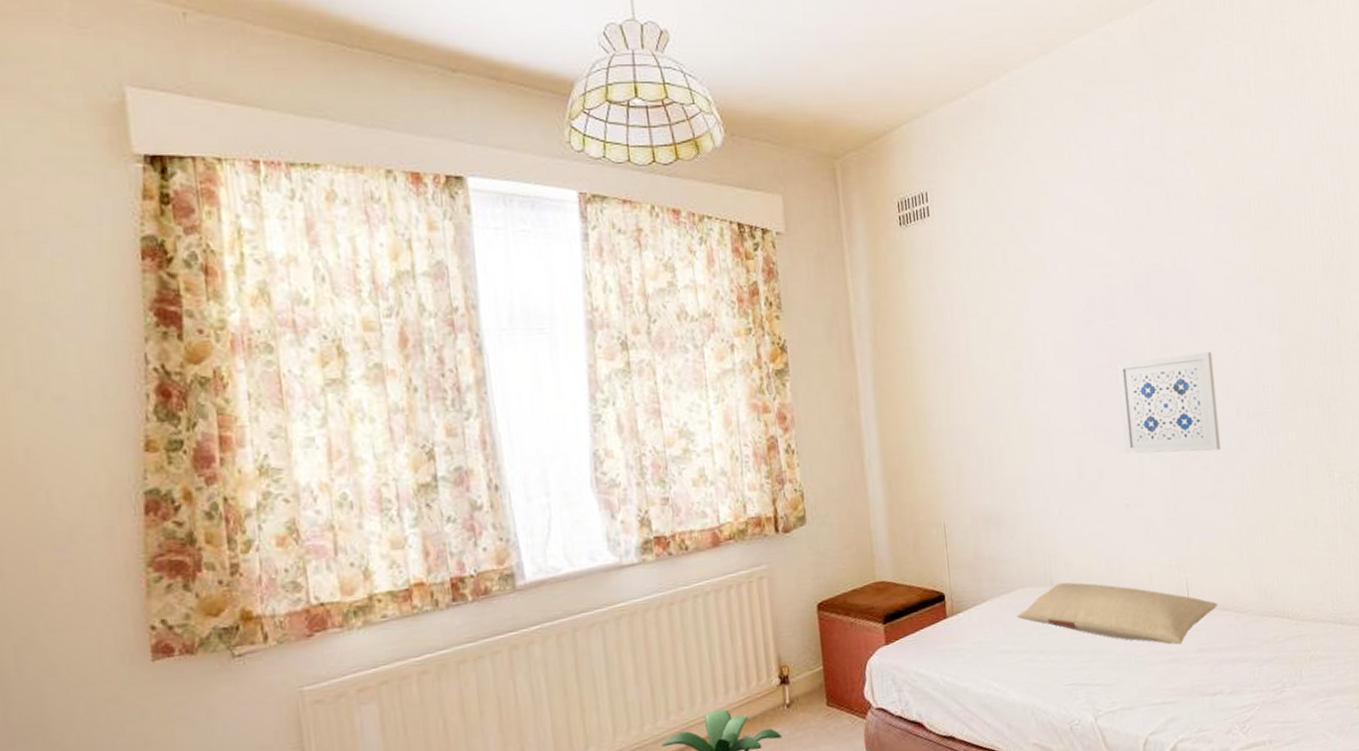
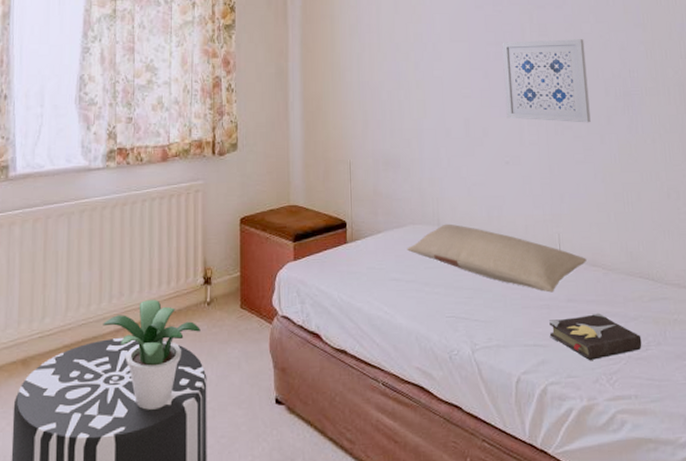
hardback book: none [1178,659,1277,711] -> present [549,312,642,360]

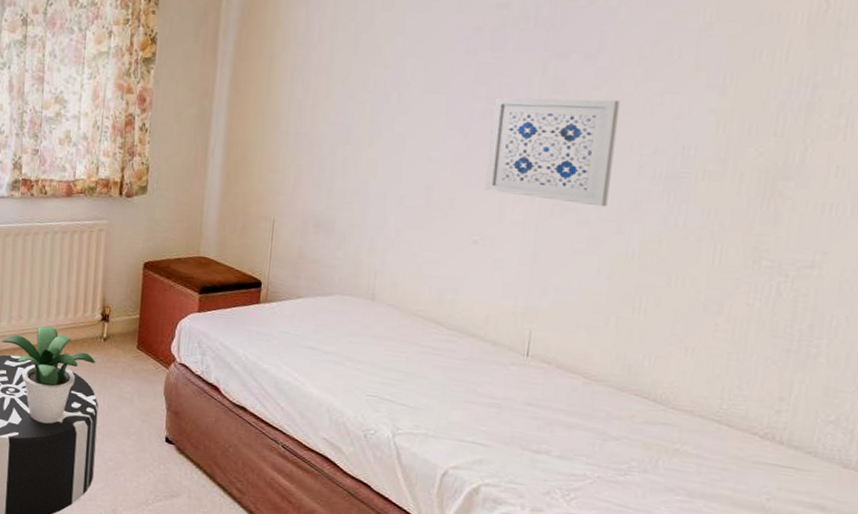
pillow: present [406,223,587,293] -> none [329,299,563,392]
hardback book: present [549,312,642,360] -> none [494,421,621,473]

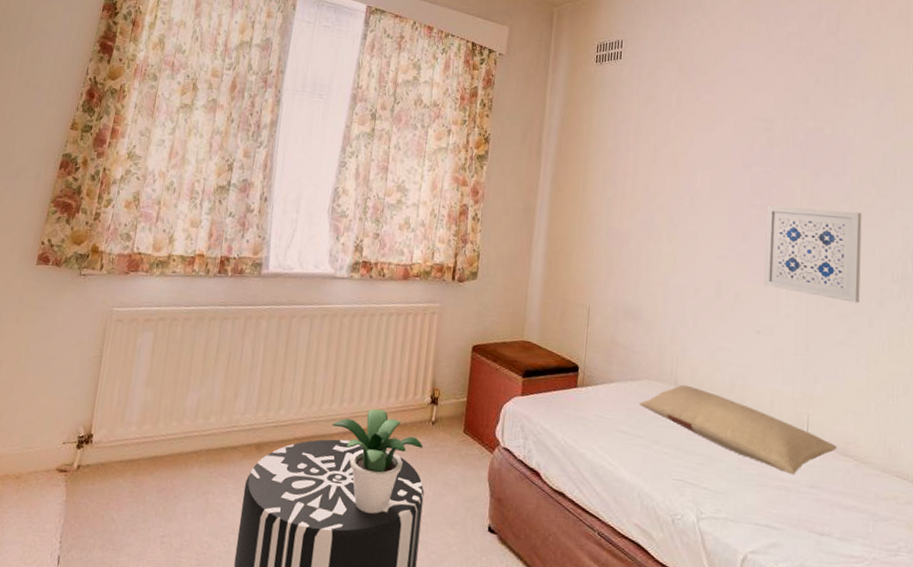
pillow: none [329,299,563,392] -> present [638,384,837,475]

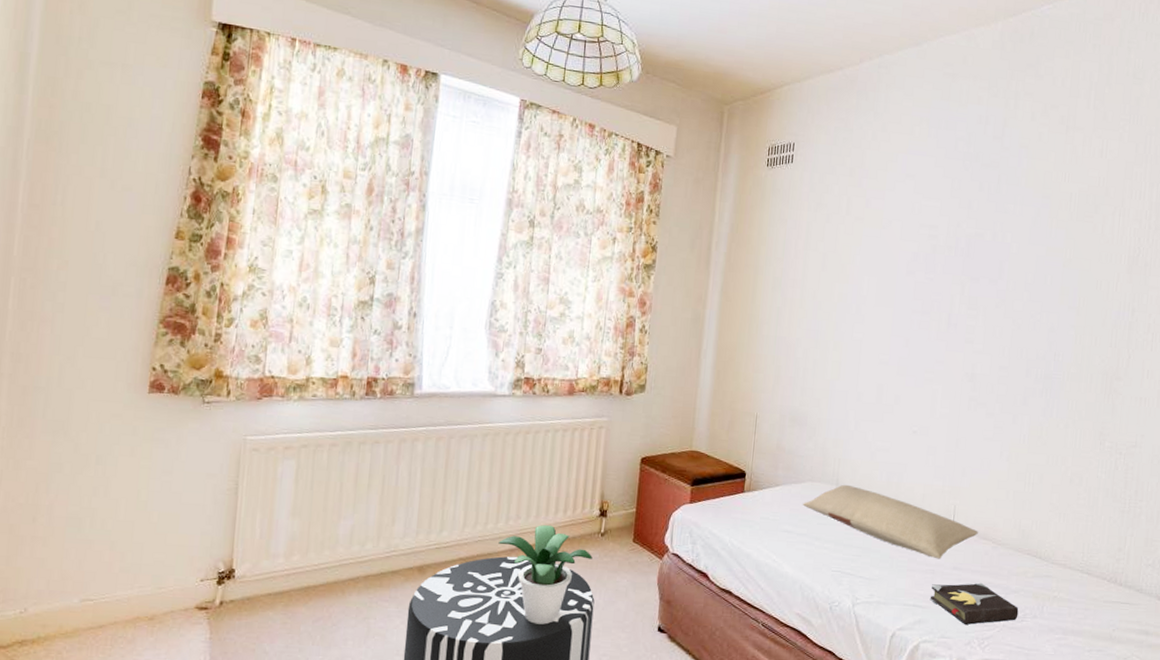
wall art: present [763,205,862,303] -> none [921,311,1014,402]
hardback book: none [785,504,891,554] -> present [930,582,1019,625]

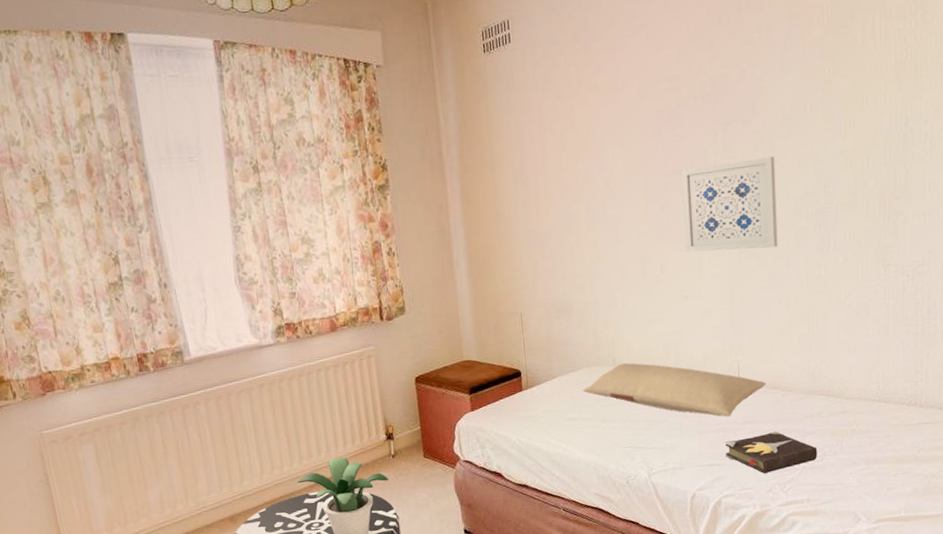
wall art: none [921,311,1014,402] -> present [682,156,778,252]

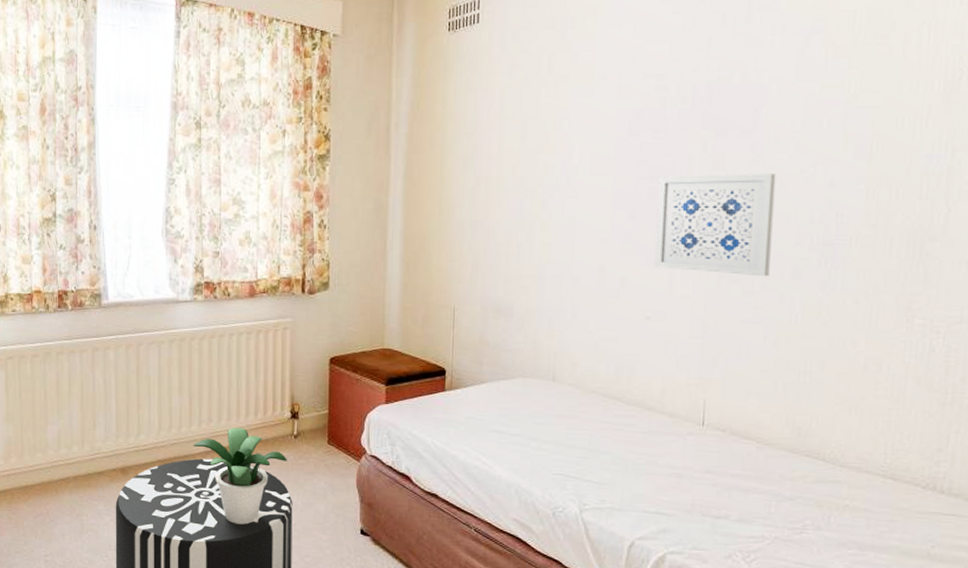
pillow: present [582,362,766,417] -> none [513,379,737,462]
hardback book: present [725,430,818,473] -> none [676,488,796,536]

